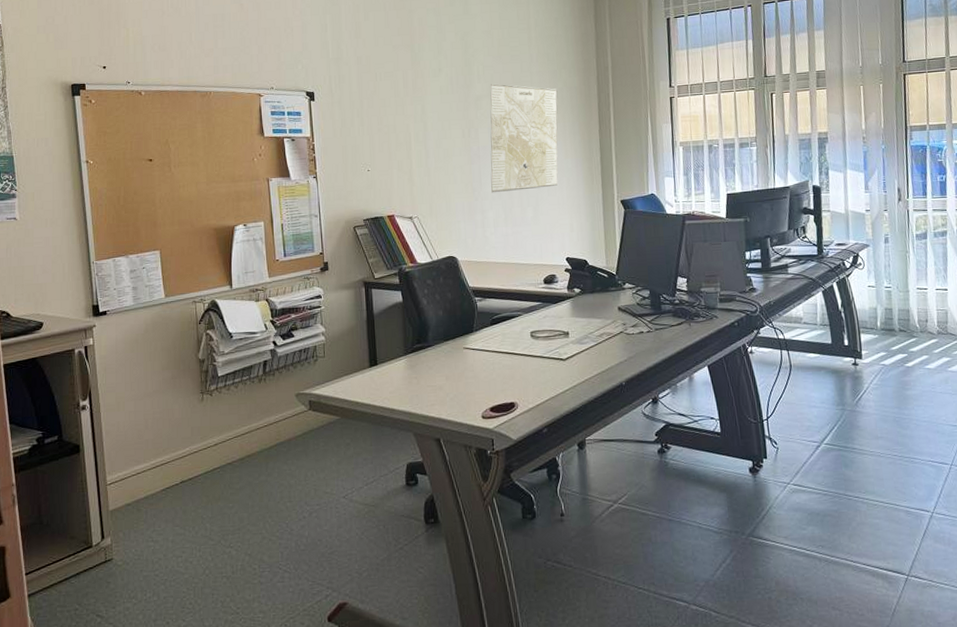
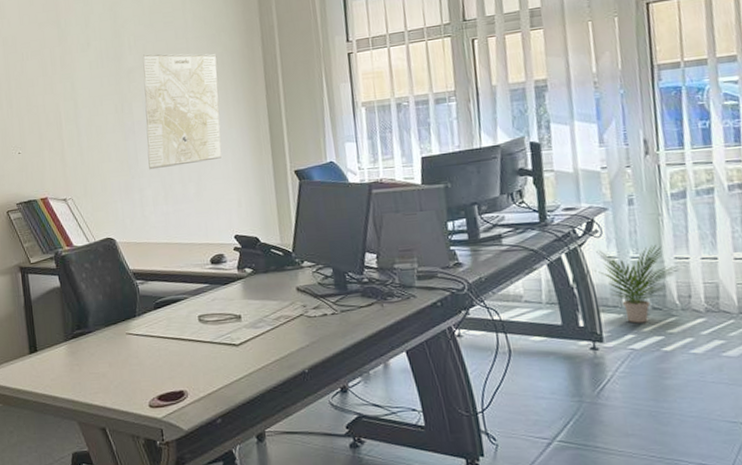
potted plant: none [857,276,921,343] -> present [593,244,681,323]

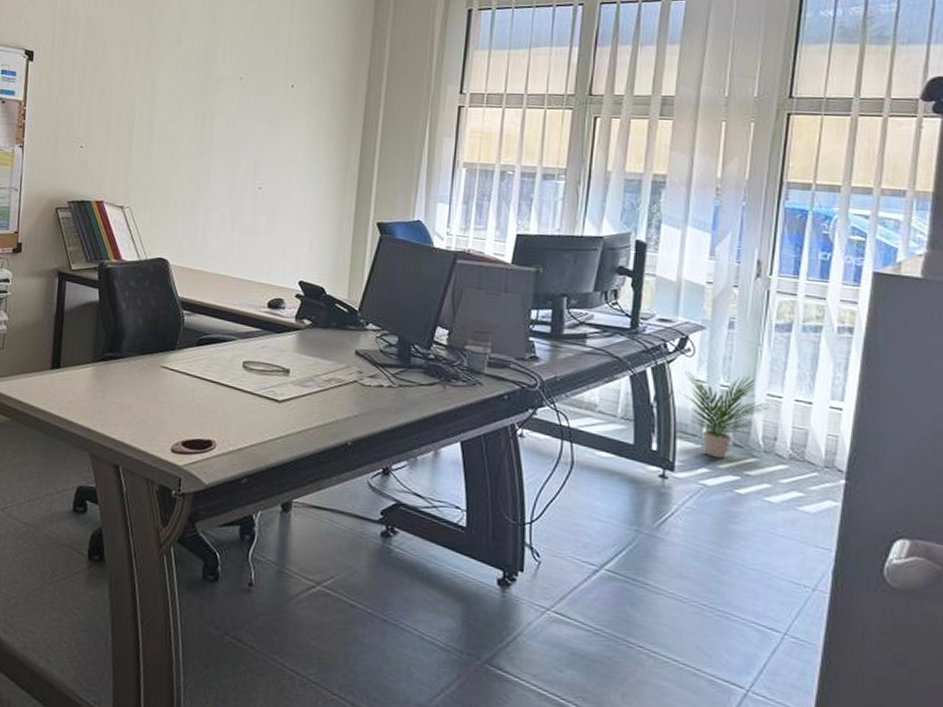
map: present [143,53,222,170] -> none [220,65,317,195]

